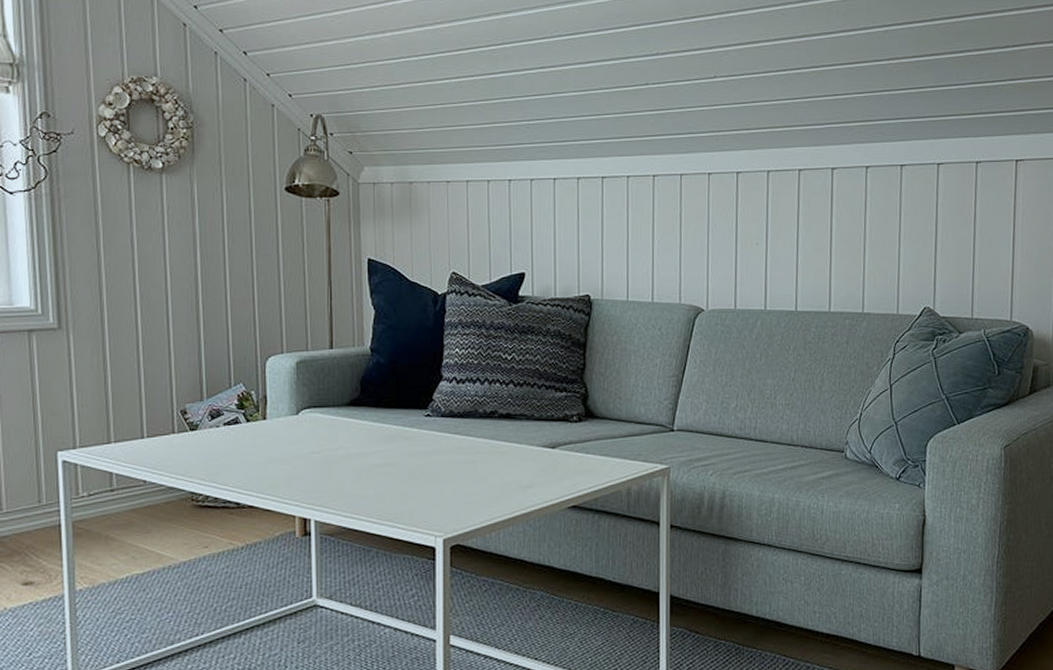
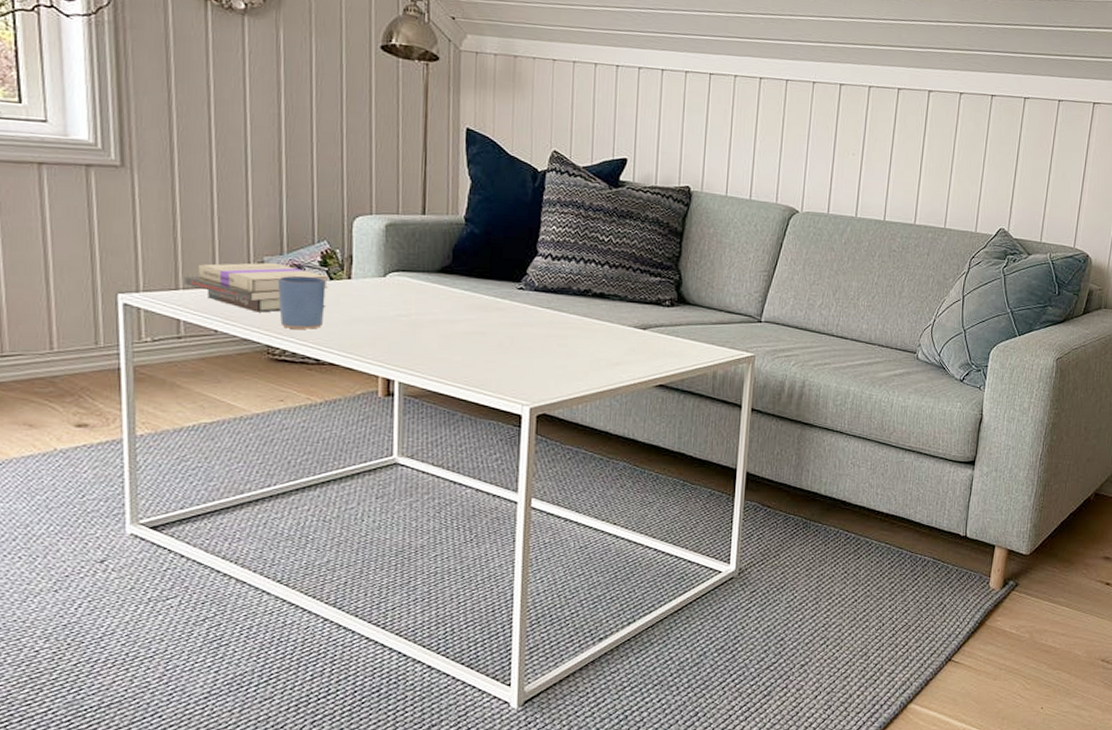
books: none [115,409,246,460] -> present [184,262,329,313]
mug: none [198,420,243,474] -> present [277,275,326,329]

